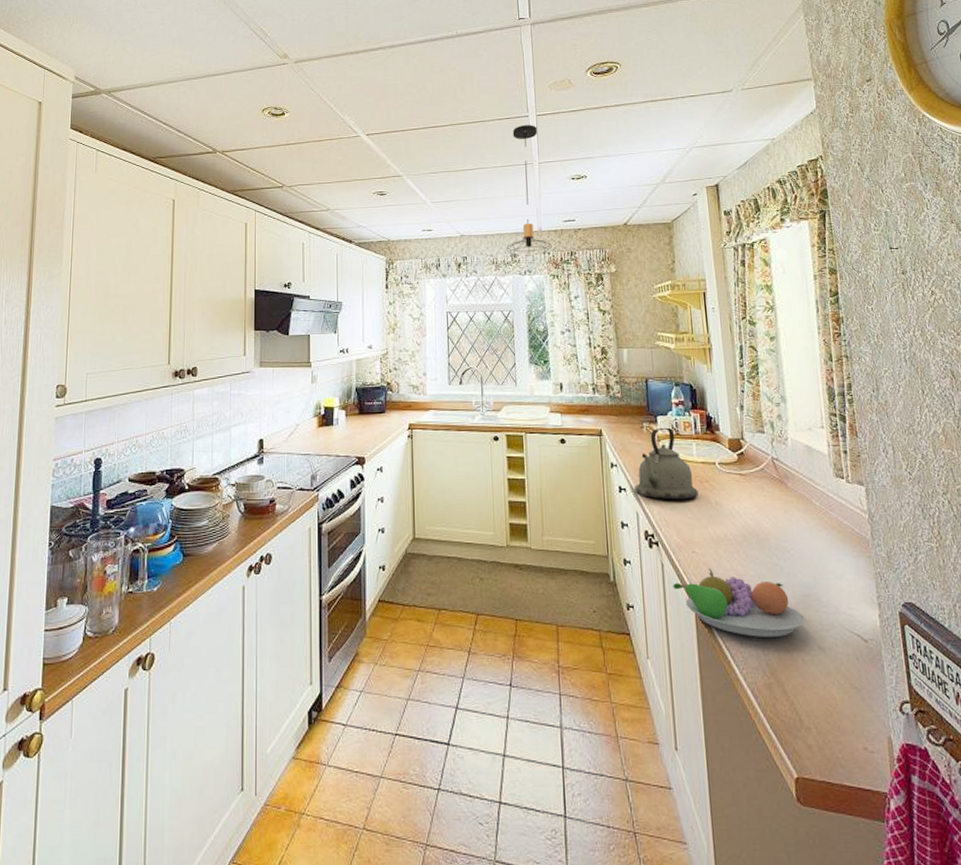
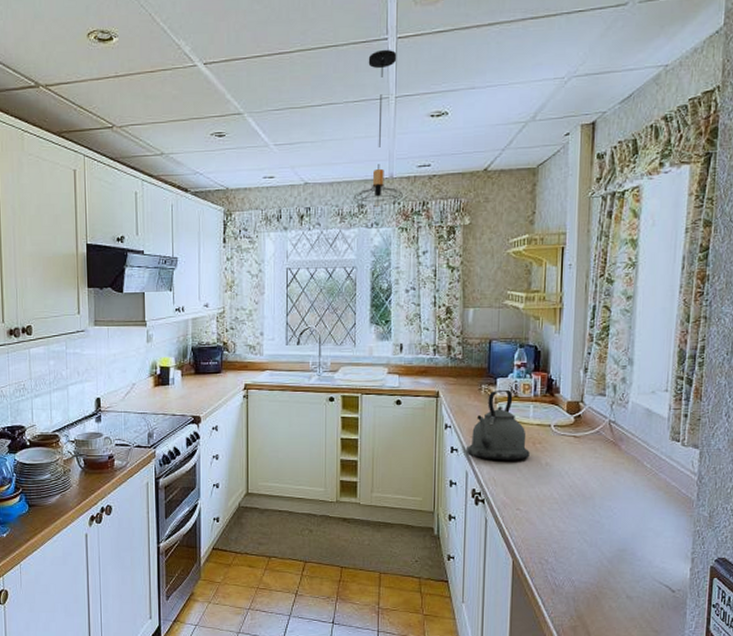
fruit bowl: present [673,567,806,637] -> none [494,524,619,586]

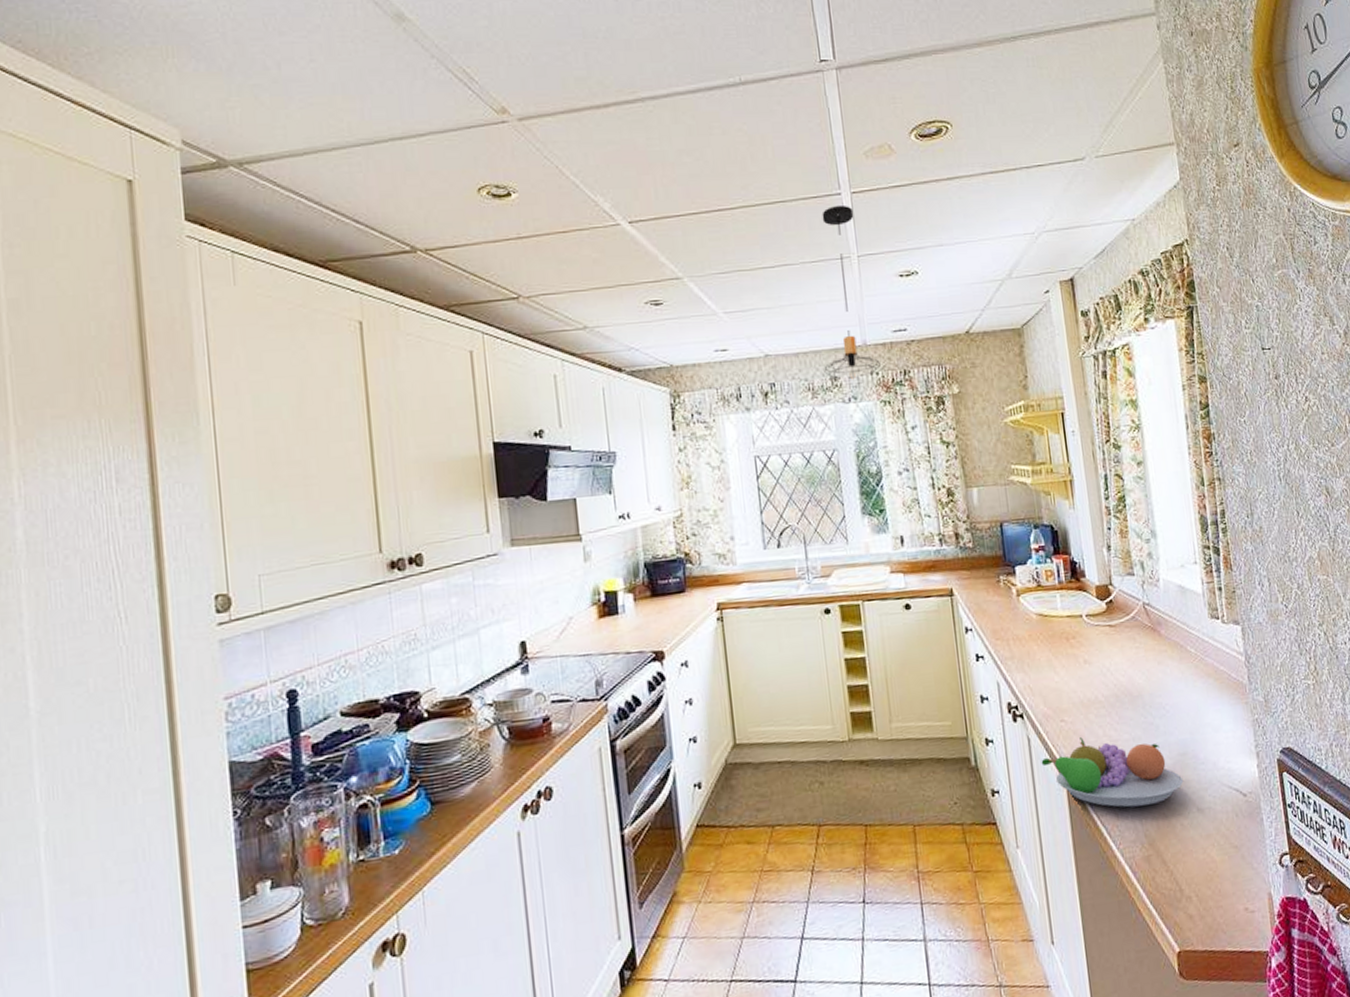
kettle: present [466,389,530,460] -> none [993,578,1065,664]
fruit bowl: none [494,524,619,586] -> present [1041,736,1184,808]

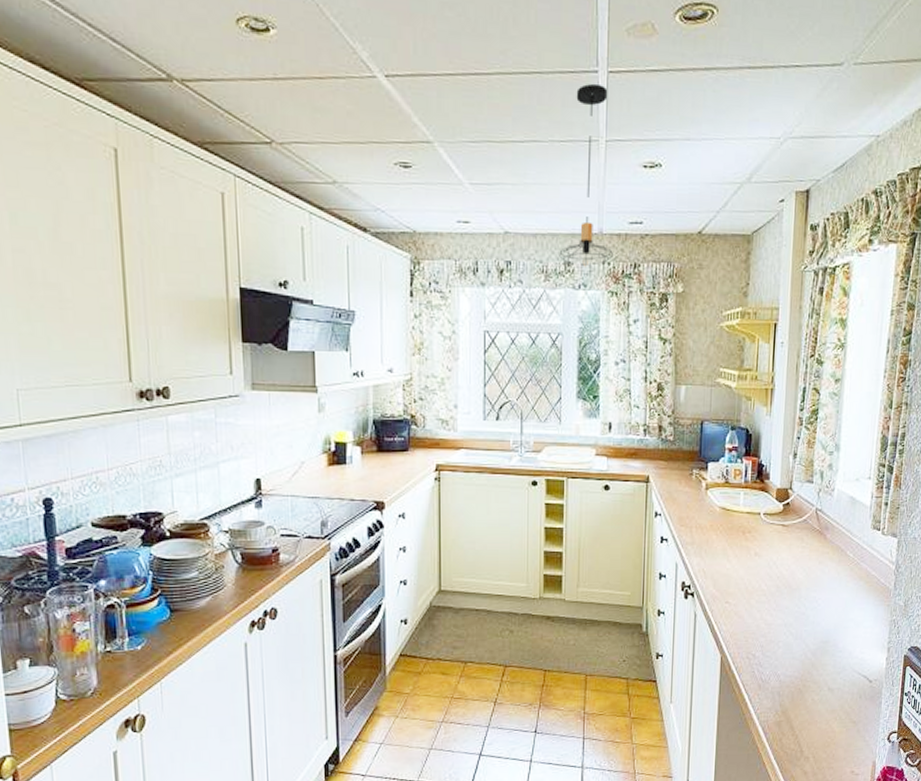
fruit bowl: present [1041,736,1184,808] -> none [703,617,822,681]

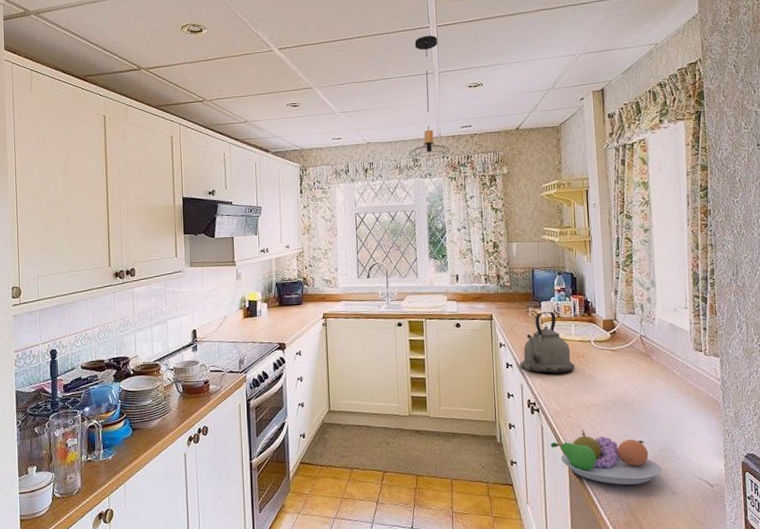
kettle: none [676,475,740,551] -> present [520,311,575,373]
fruit bowl: none [703,617,822,681] -> present [550,429,662,485]

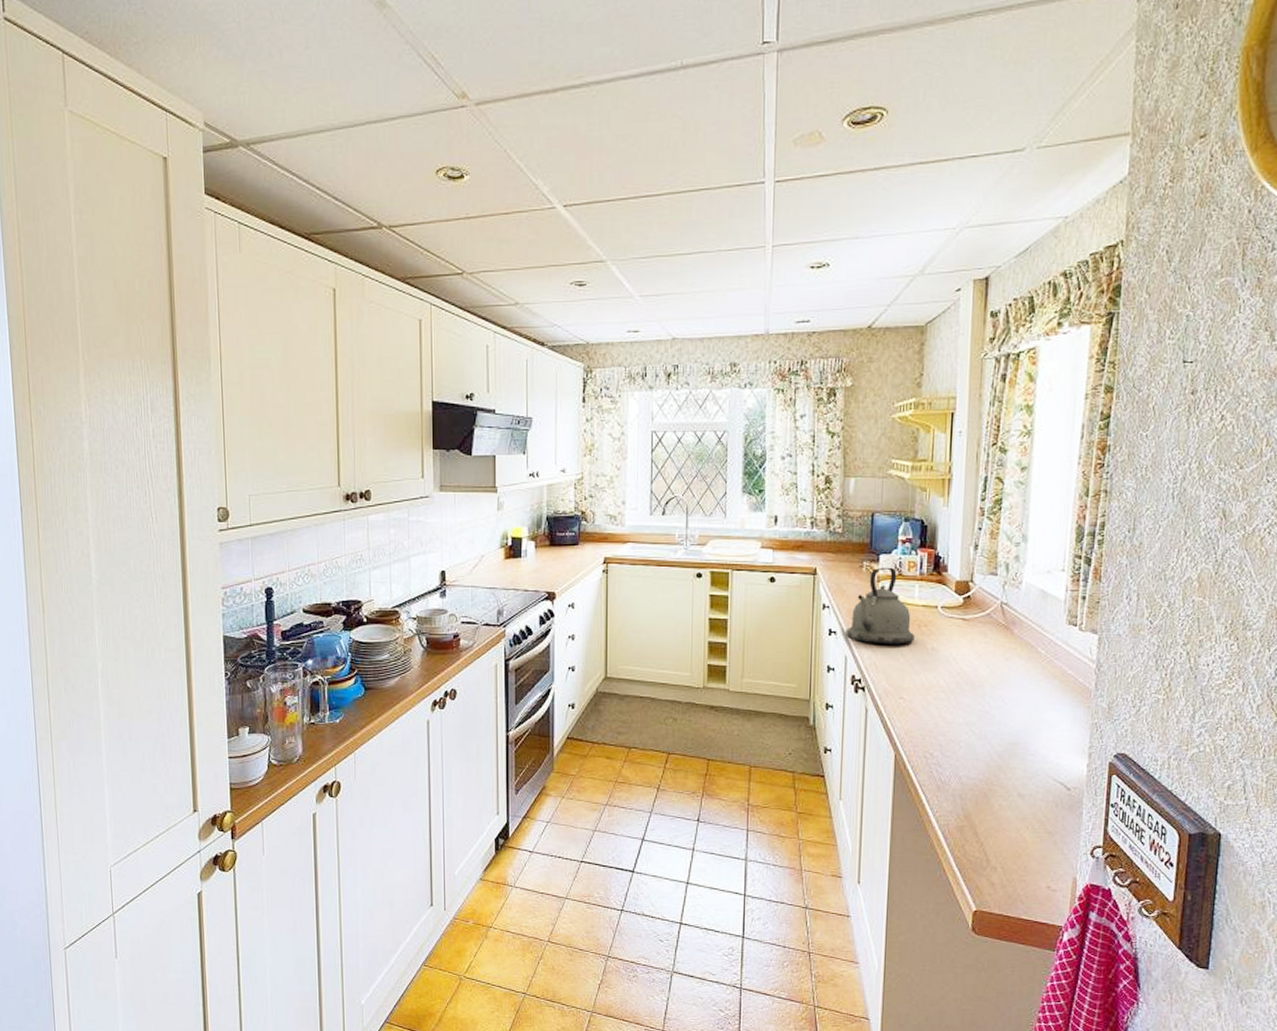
pendant light: present [409,35,450,162] -> none [725,193,779,367]
fruit bowl: present [550,429,662,485] -> none [875,714,1010,783]

